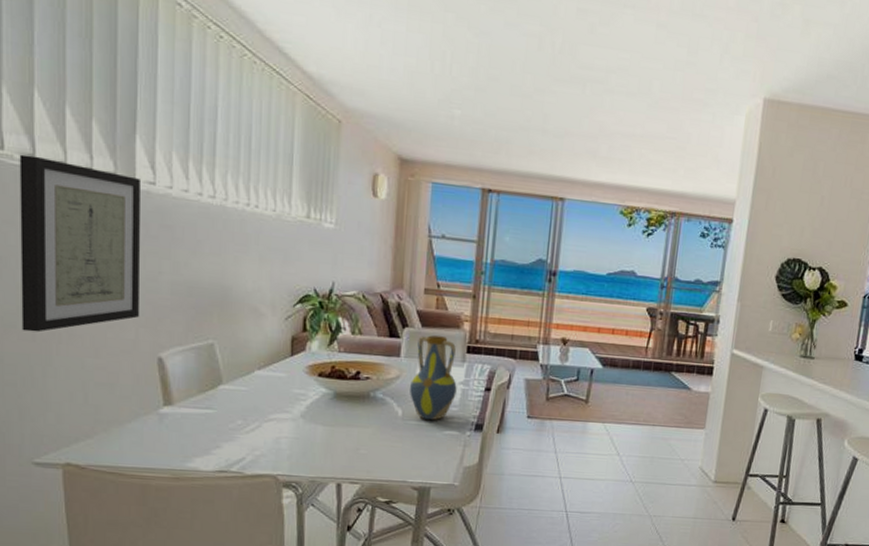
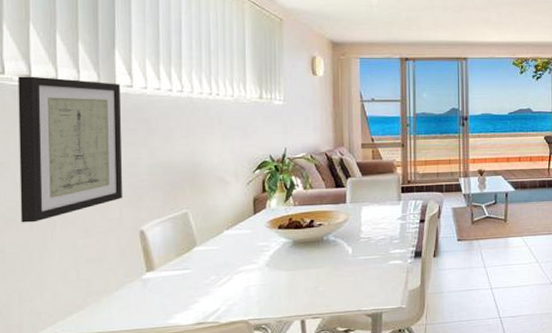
vase: present [410,335,457,420] -> none [357,181,396,254]

